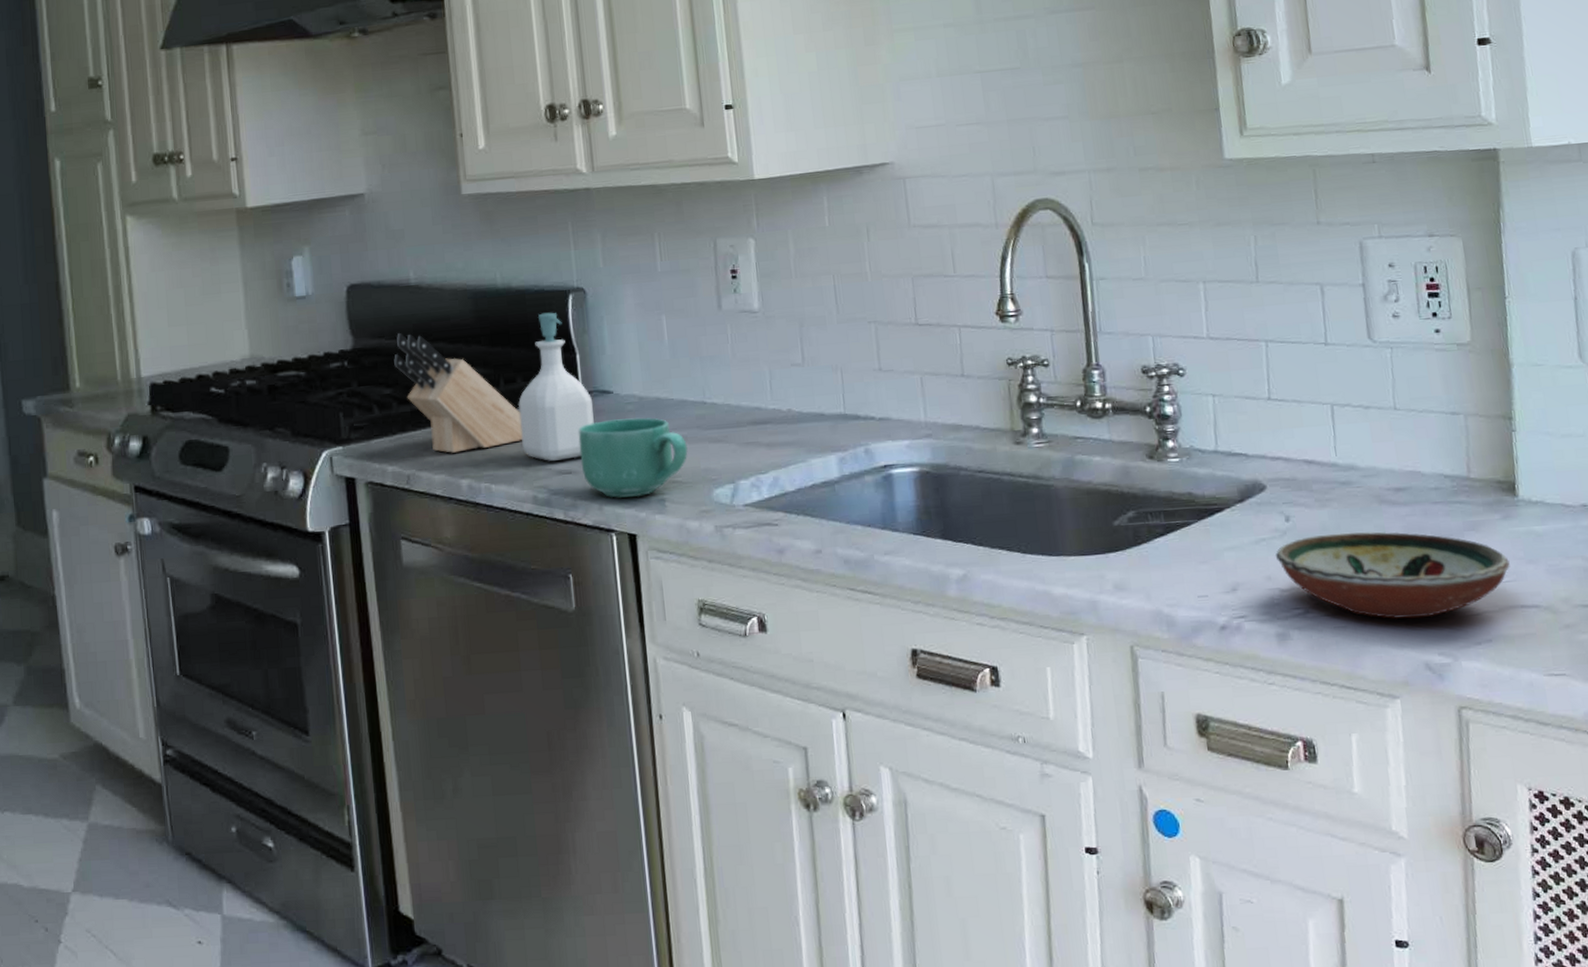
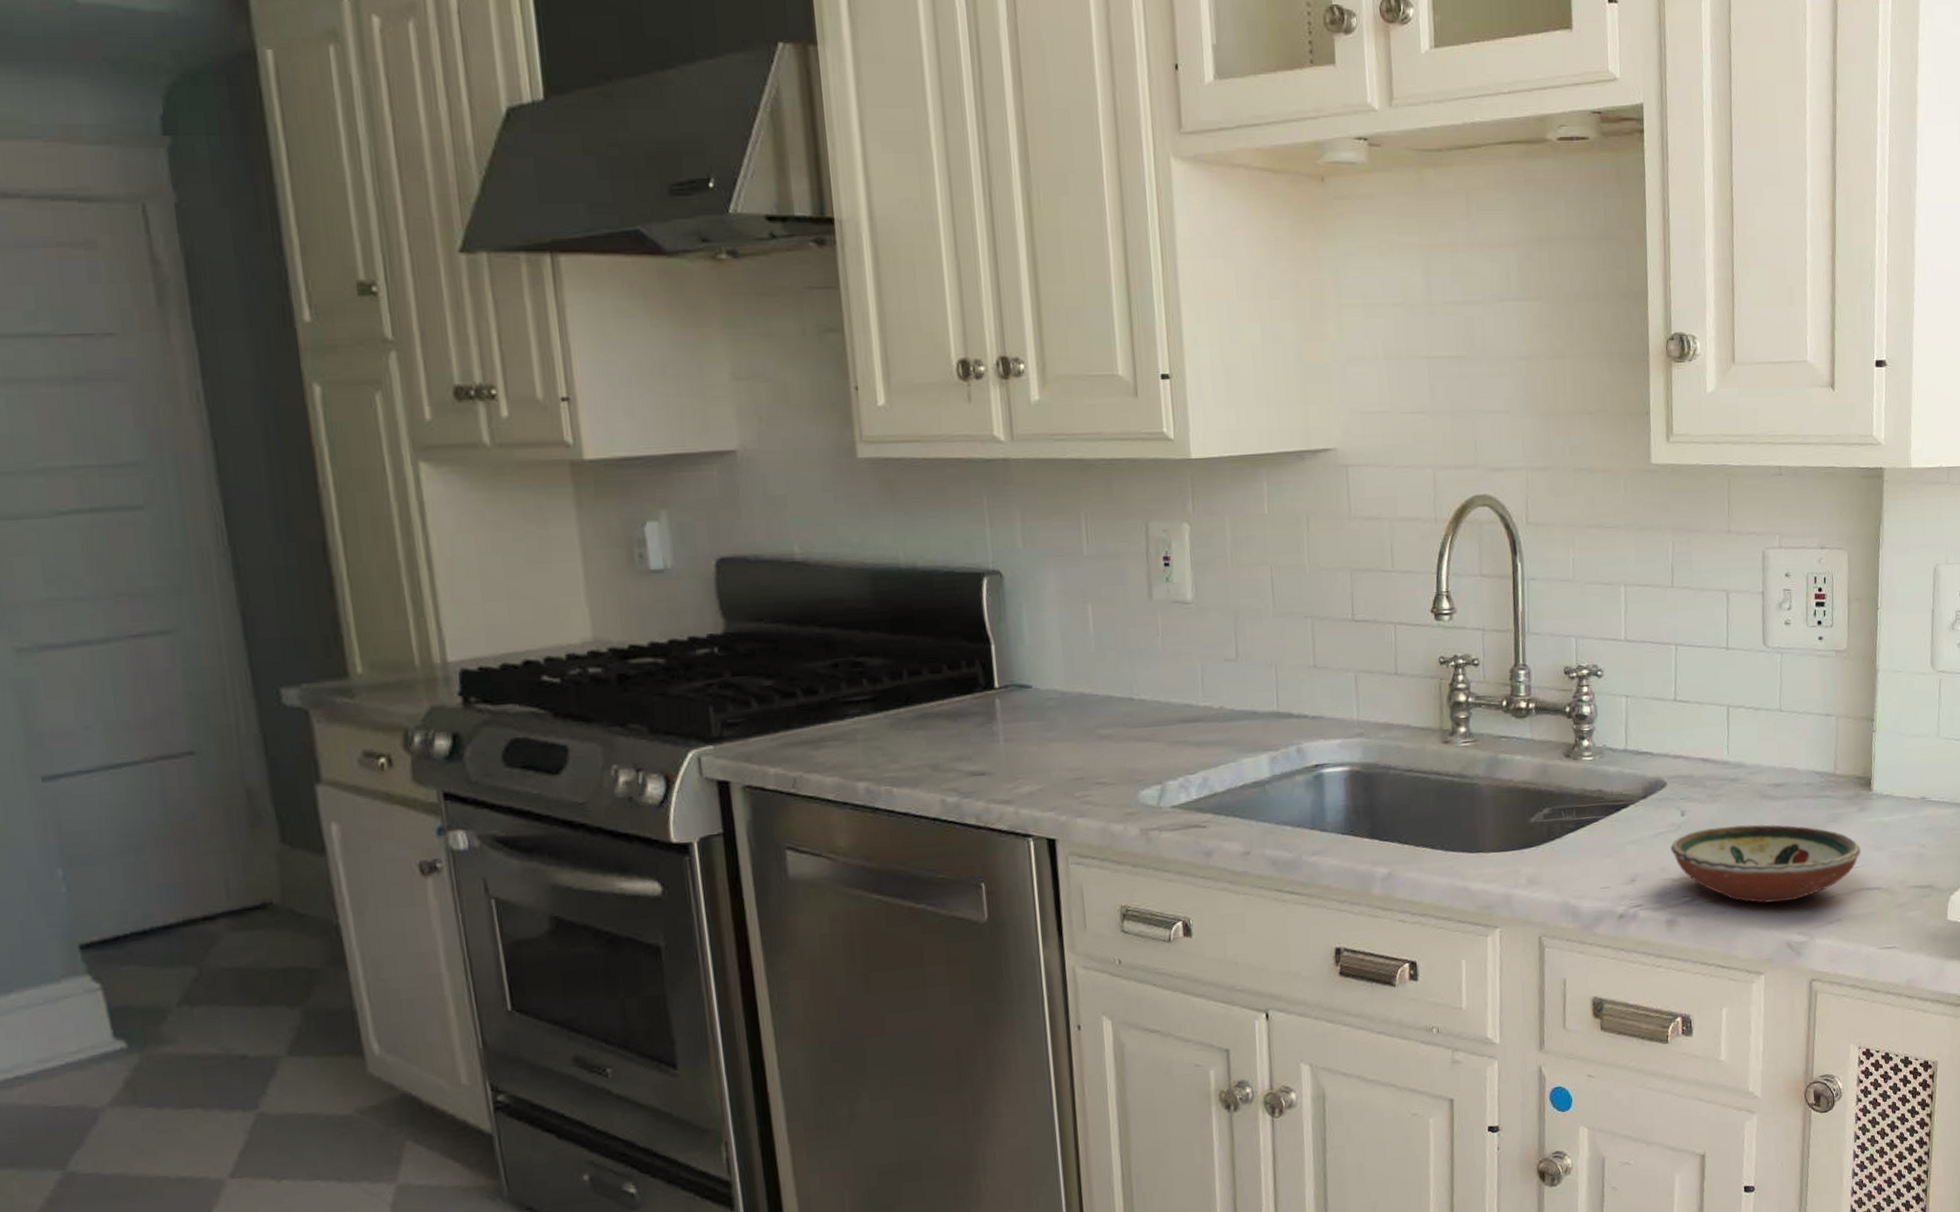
knife block: present [394,333,523,453] -> none [775,616,930,753]
soap bottle: present [517,312,594,462] -> none [923,597,1011,762]
mug: present [579,418,688,498] -> none [993,714,1113,801]

